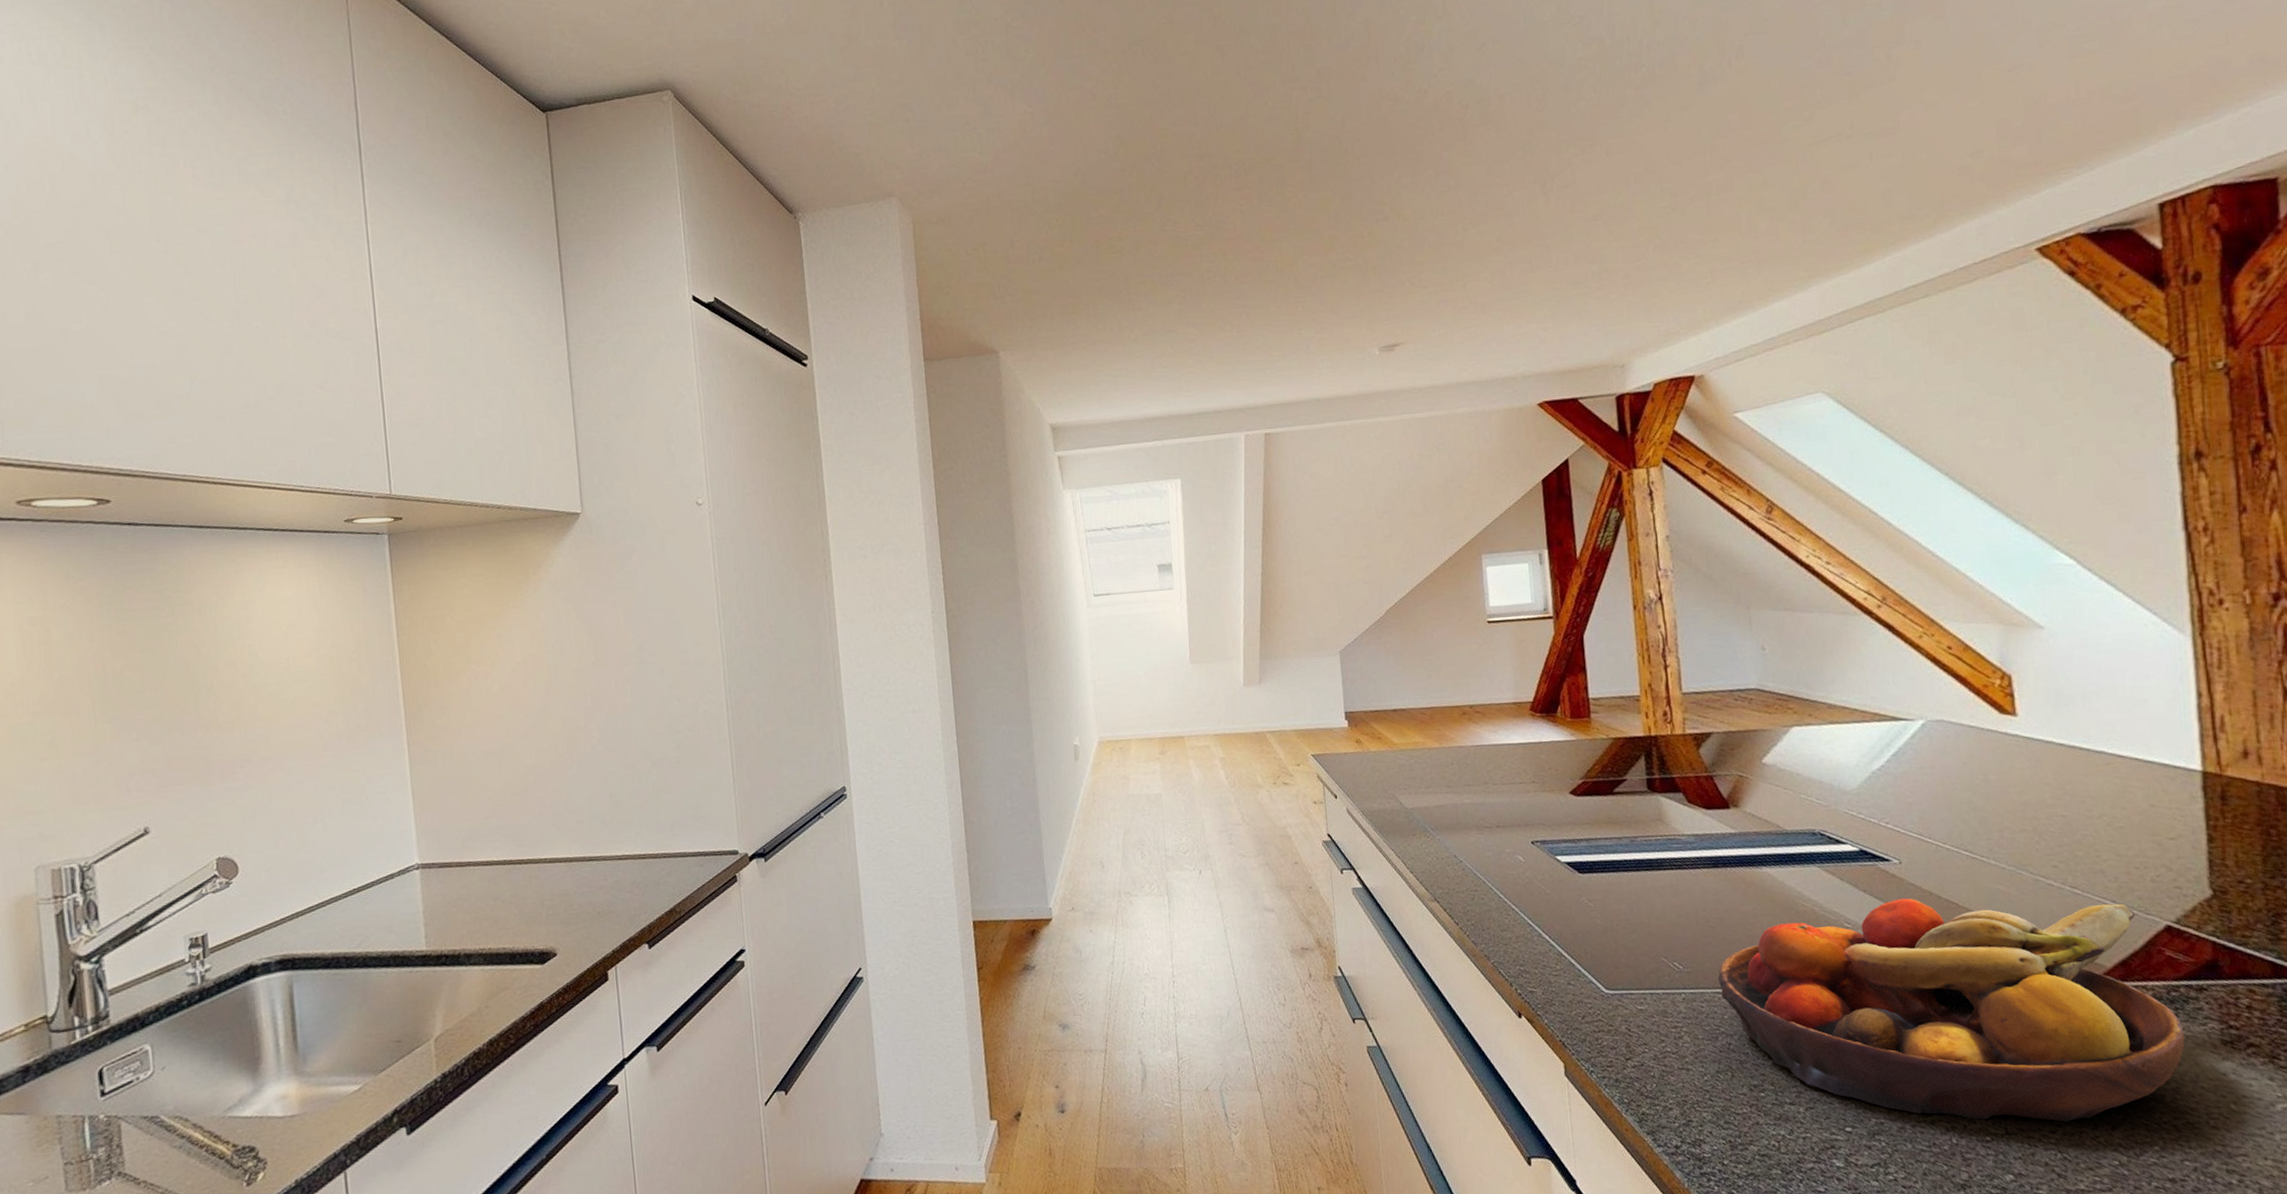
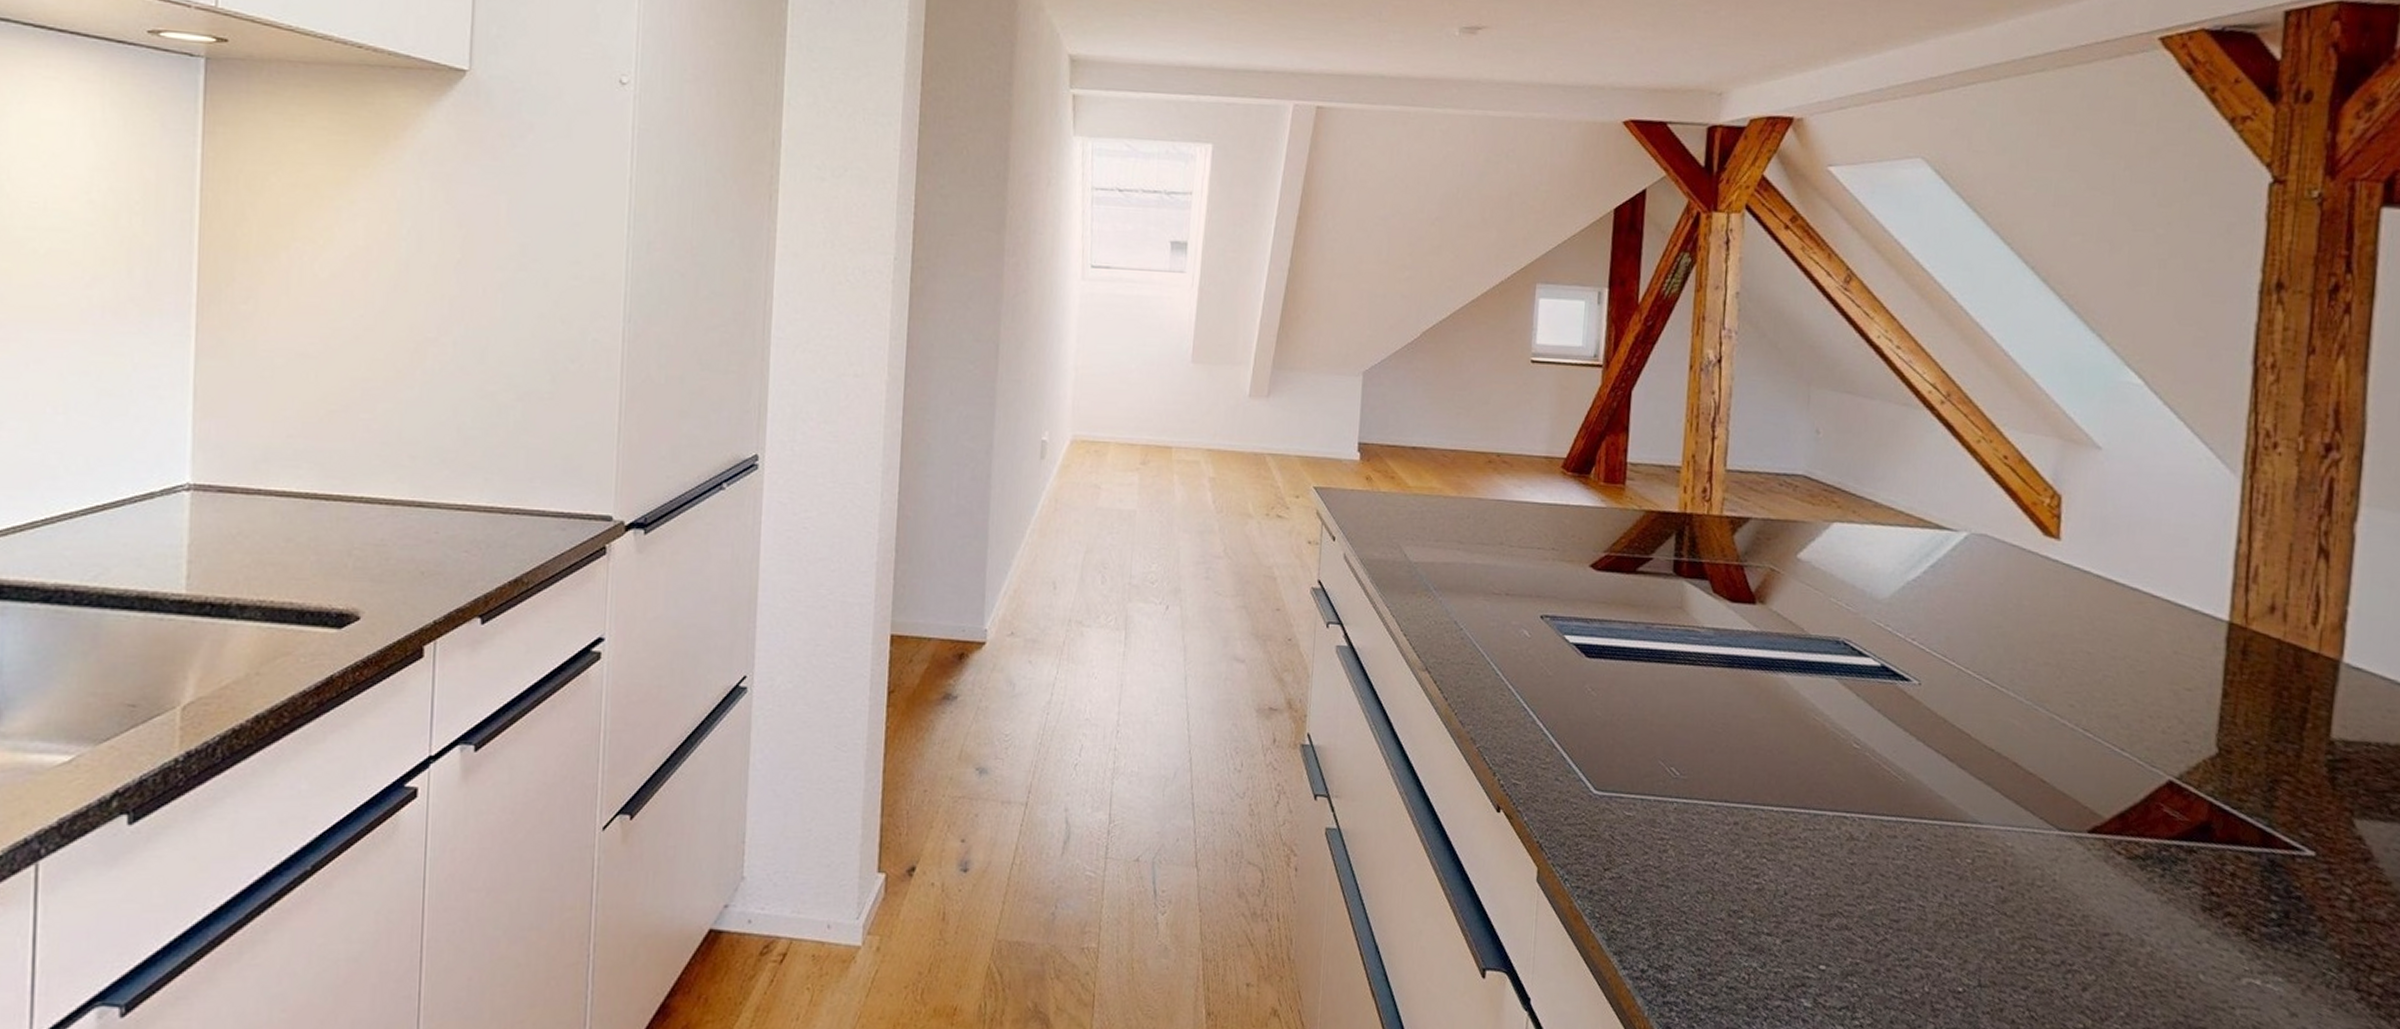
fruit bowl: present [1717,898,2185,1122] -> none [1713,723,2168,978]

